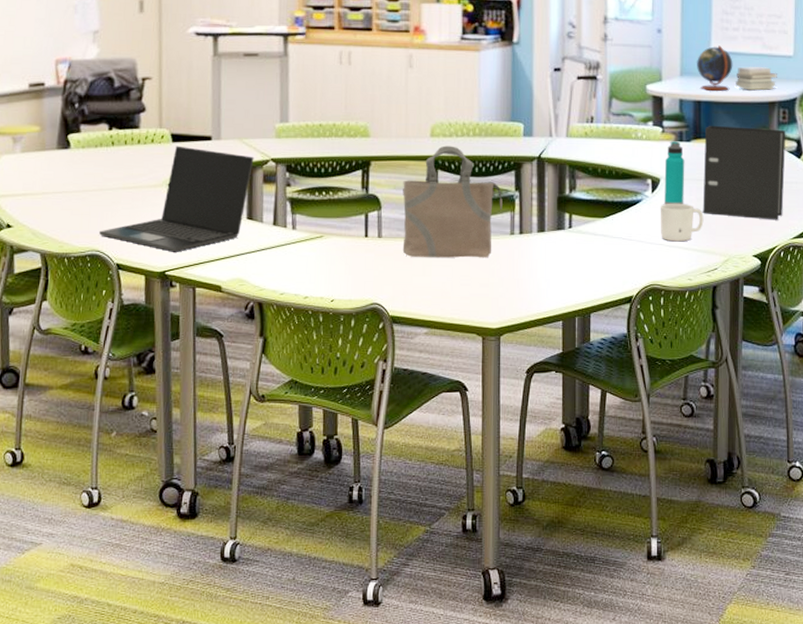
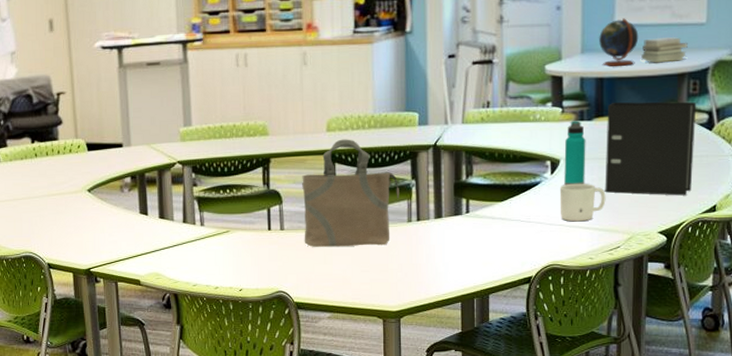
laptop: present [98,145,254,252] -> none [30,154,162,251]

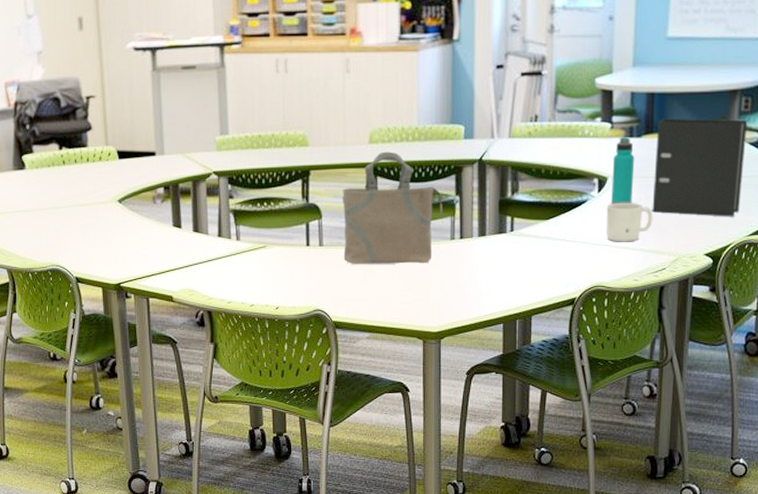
globe: present [599,18,639,66] -> none [651,31,692,81]
books: present [641,36,688,63] -> none [694,51,741,79]

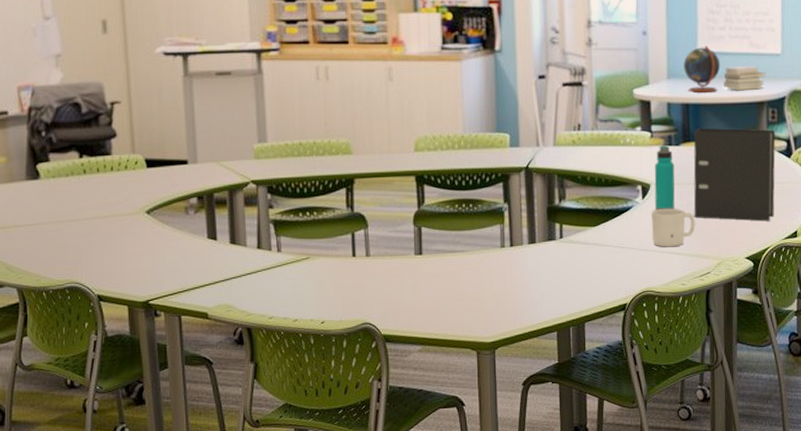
tote bag: present [342,151,443,264] -> none [389,159,492,275]
globe: none [651,31,692,81] -> present [684,46,721,92]
books: none [694,51,741,79] -> present [723,65,765,91]

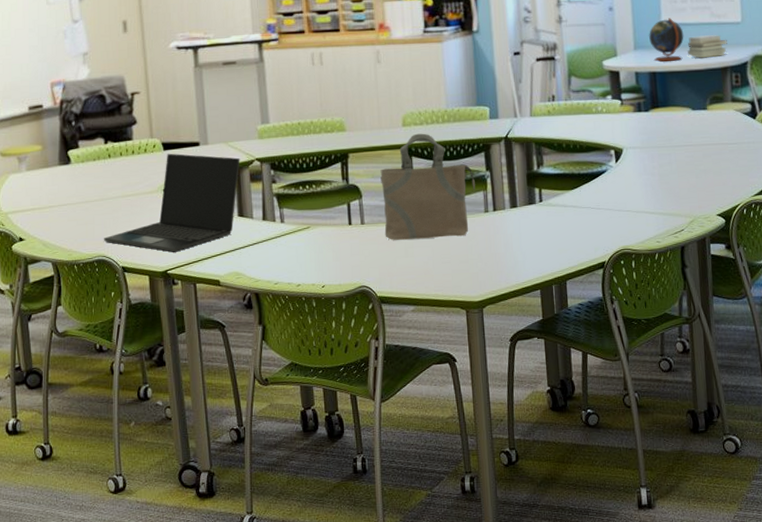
laptop: none [76,171,234,281] -> present [103,153,240,252]
tote bag: none [389,159,492,275] -> present [380,133,475,240]
mug: present [651,208,696,247] -> none [624,170,668,208]
water bottle: present [654,146,675,211] -> none [626,112,647,173]
binder: present [693,128,776,222] -> none [662,93,743,180]

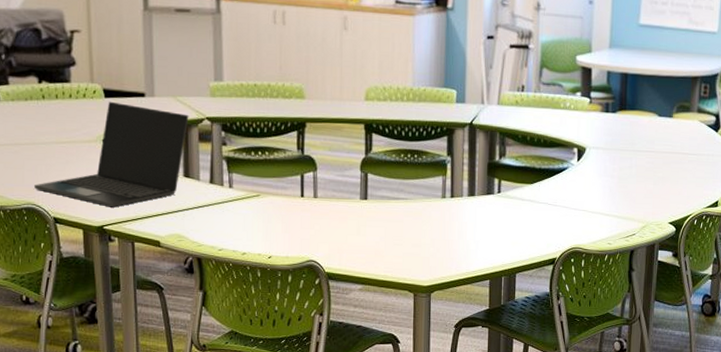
tote bag: present [380,133,475,240] -> none [337,109,435,220]
globe: present [649,18,684,62] -> none [625,19,660,64]
books: present [688,34,727,58] -> none [661,41,701,66]

